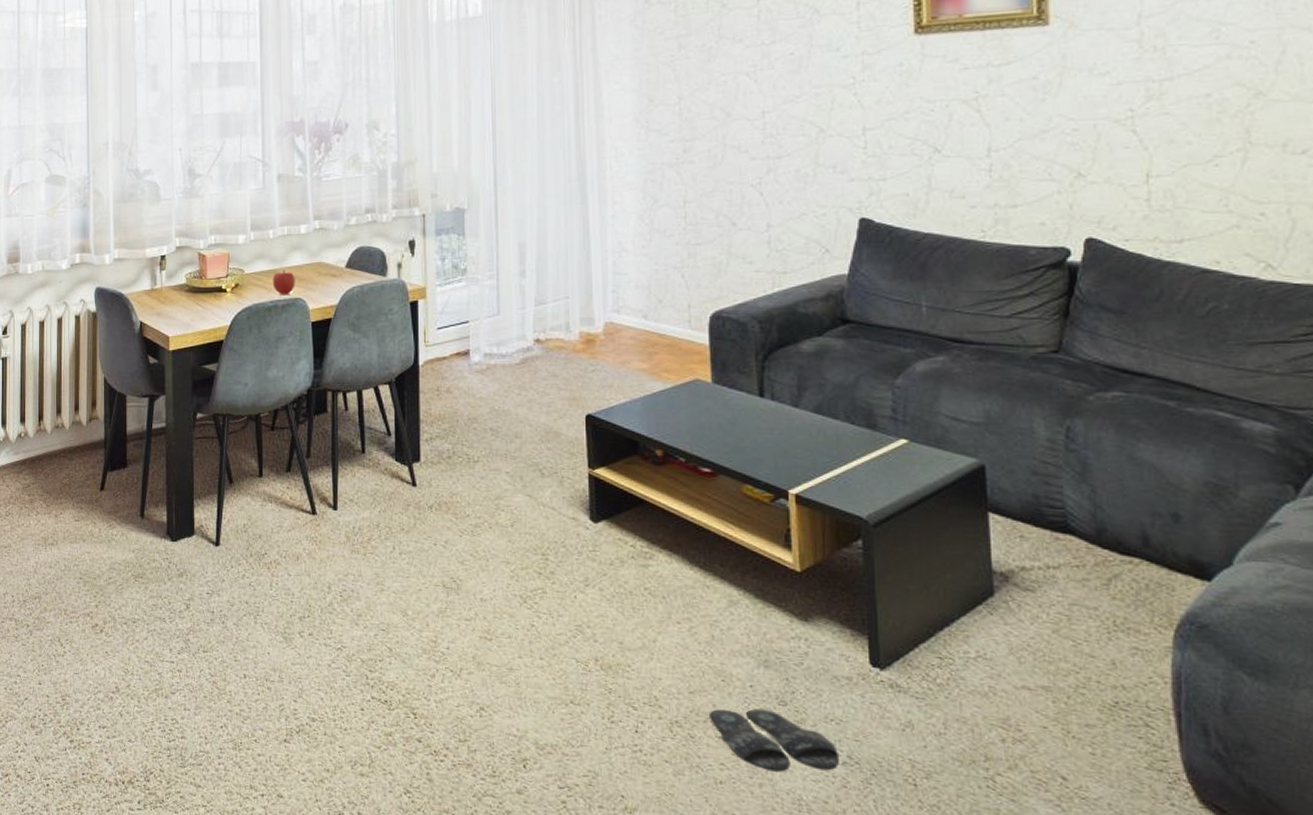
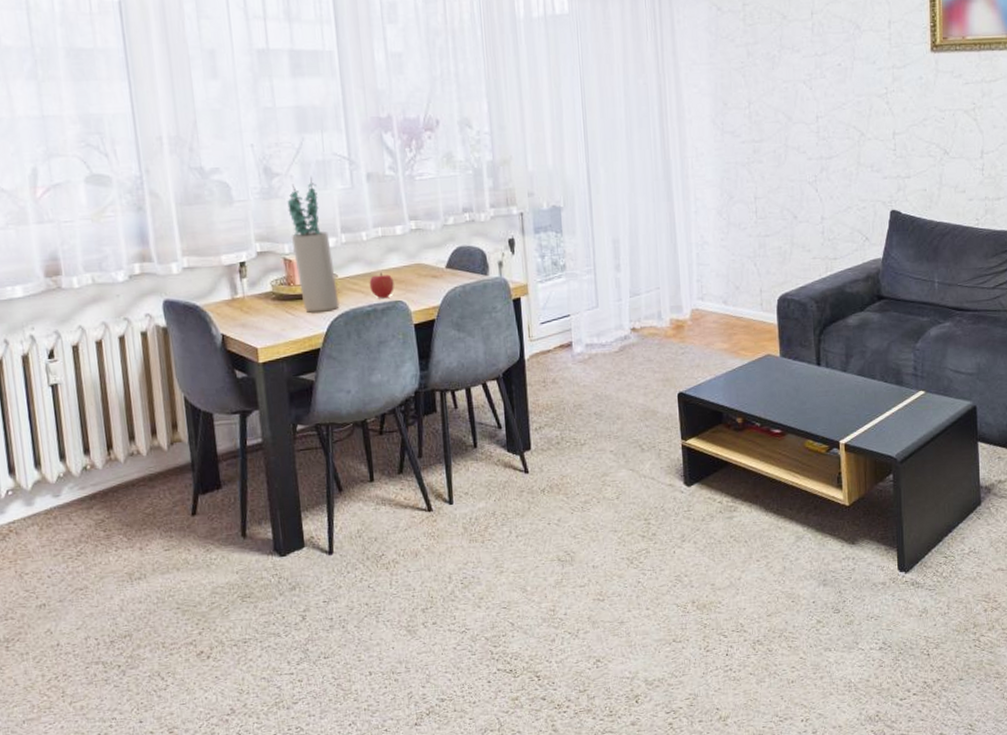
vase: none [206,177,244,305] -> present [287,176,340,313]
slippers: present [710,708,840,773] -> none [783,618,878,666]

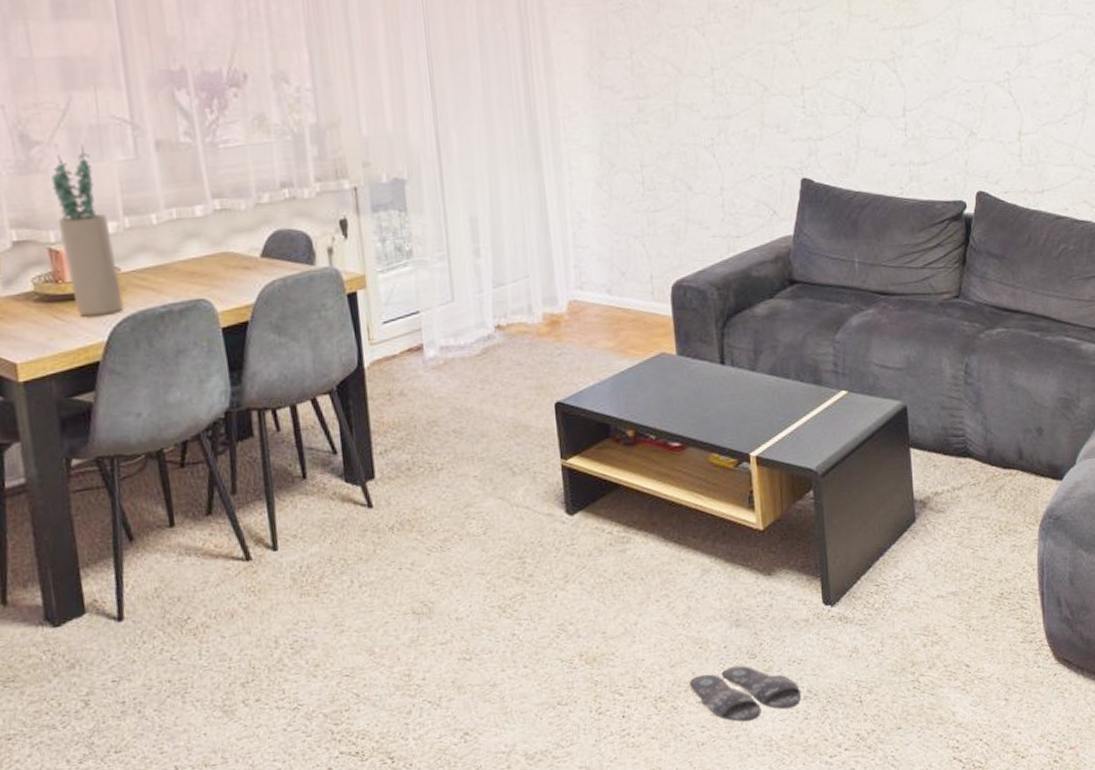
fruit: present [369,272,394,299] -> none [162,264,195,298]
slippers: none [783,618,878,666] -> present [690,665,802,722]

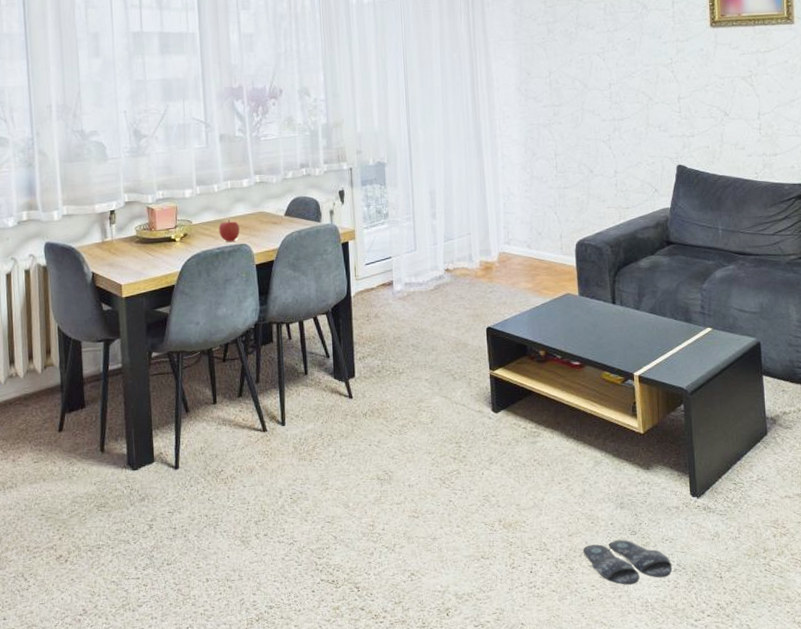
vase: present [51,145,124,317] -> none [152,137,193,254]
fruit: none [162,264,195,298] -> present [218,219,240,243]

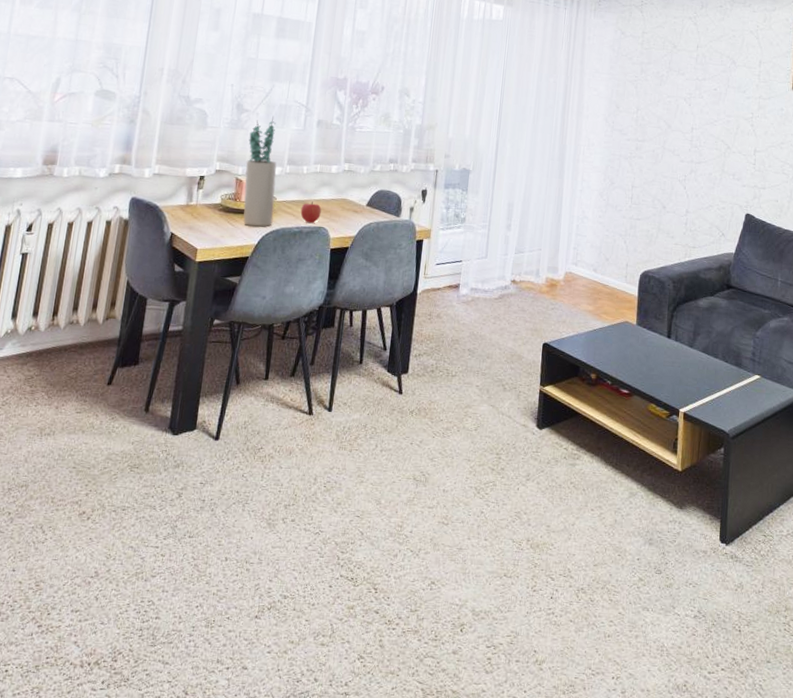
vase: none [152,137,193,254] -> present [243,116,277,227]
slippers: present [583,539,673,585] -> none [606,576,693,626]

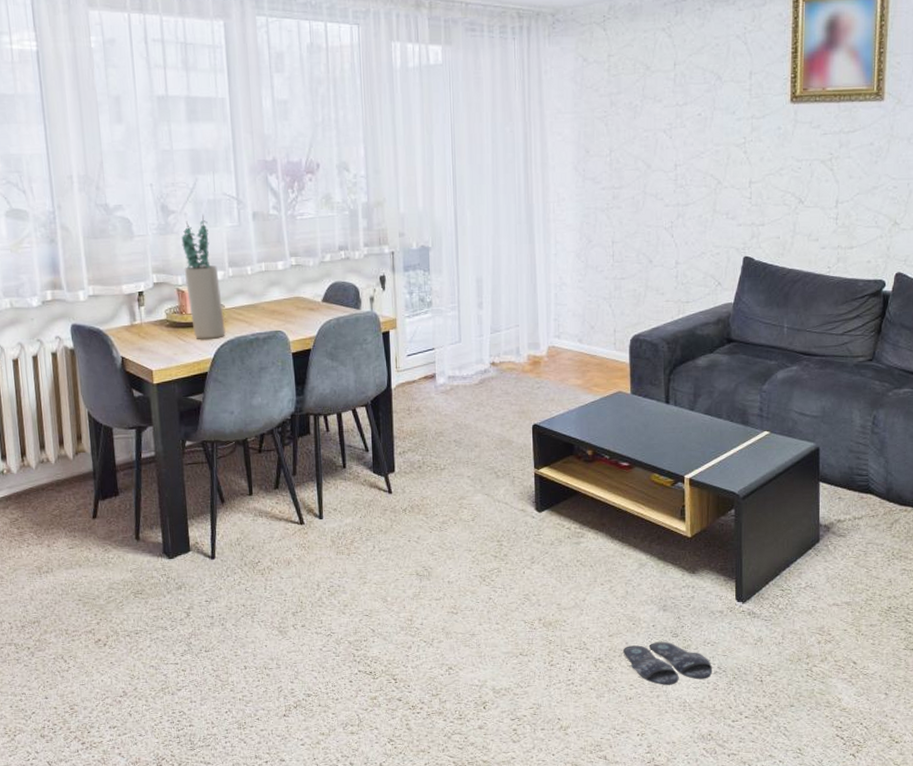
fruit: present [300,201,321,224] -> none [252,304,275,329]
slippers: none [606,576,693,626] -> present [623,641,713,685]

